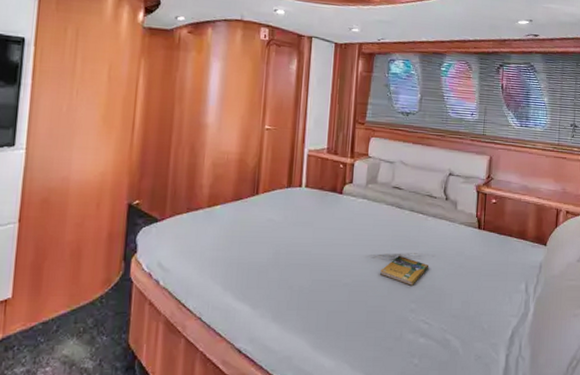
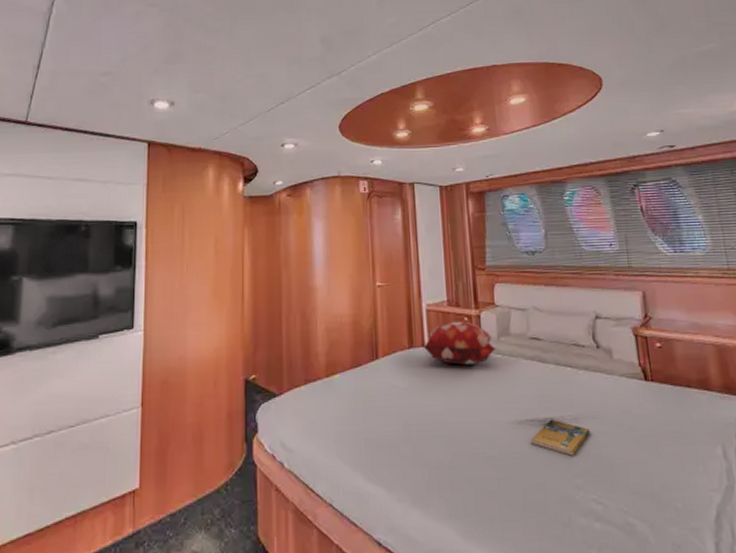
decorative pillow: none [301,167,364,206] -> present [424,321,497,365]

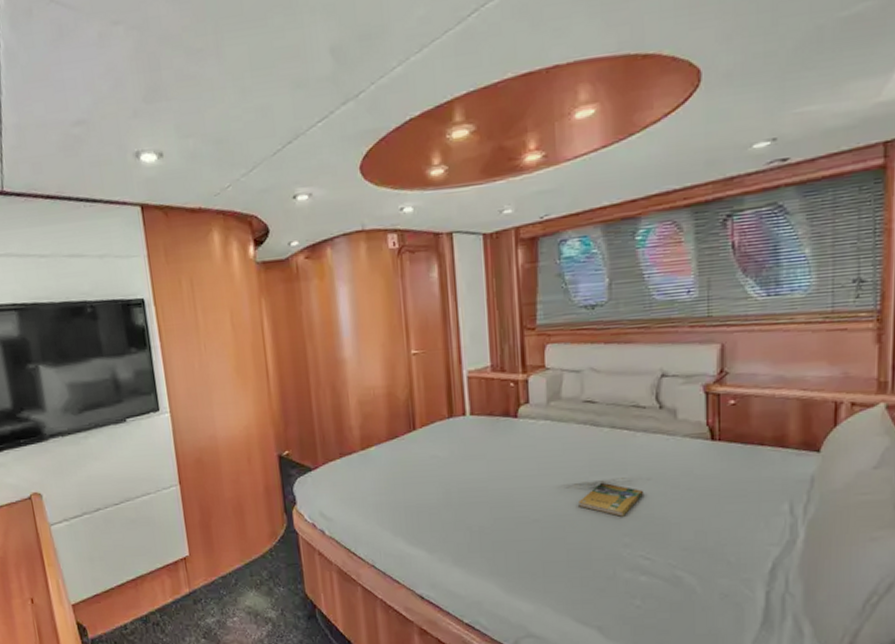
decorative pillow: present [424,321,497,365] -> none [465,387,546,433]

